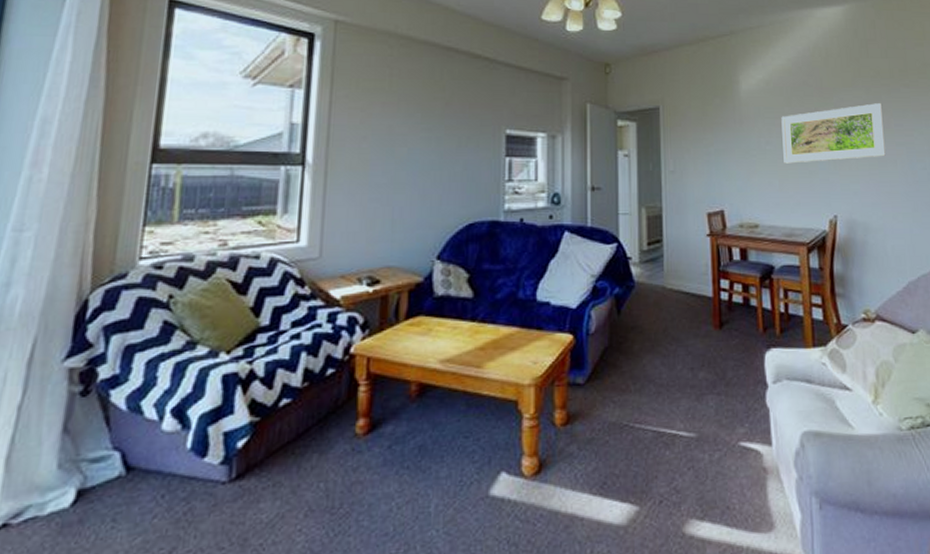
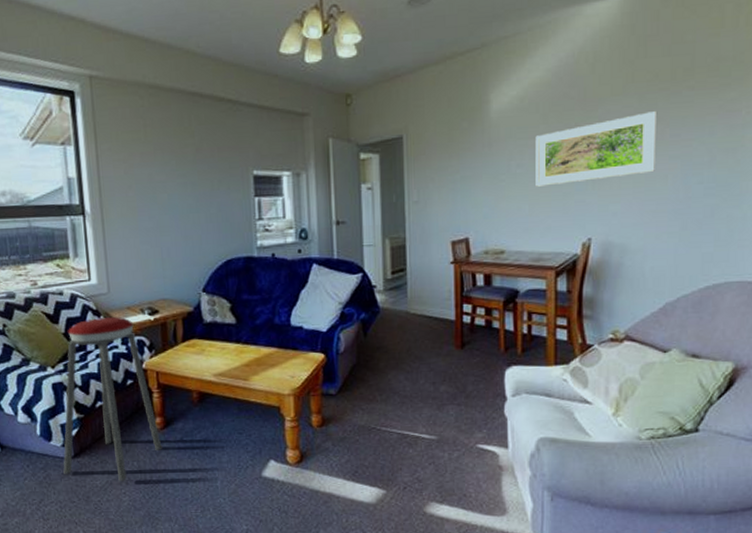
music stool: none [215,288,362,513] -> present [63,317,162,481]

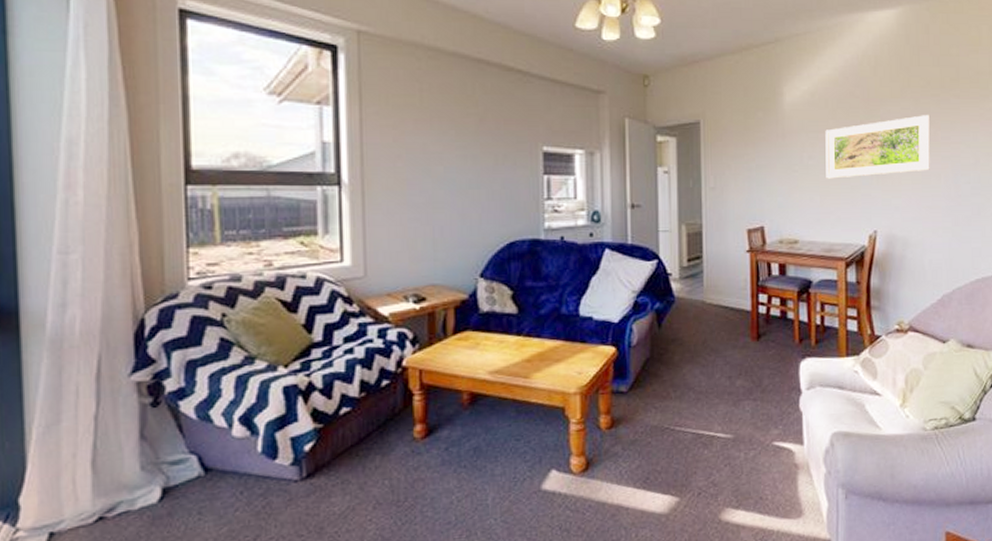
music stool: present [63,317,162,481] -> none [290,305,422,506]

